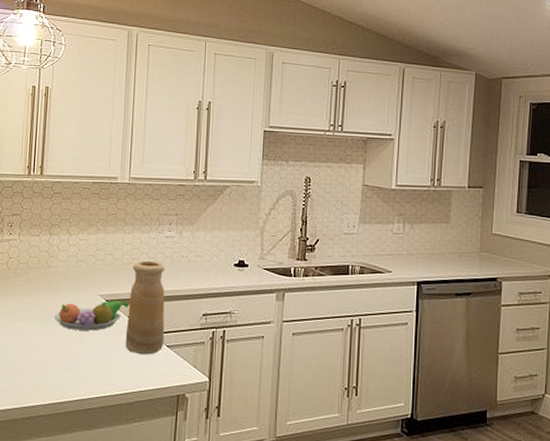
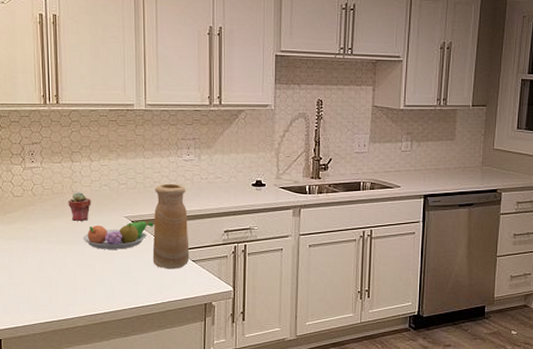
potted succulent: none [42,267,66,298] -> present [68,192,91,221]

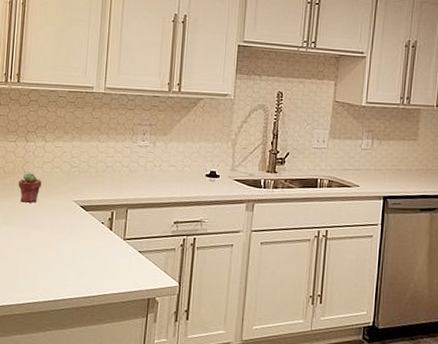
fruit bowl: present [82,221,154,249] -> none [29,206,103,235]
vase: present [152,183,190,269] -> none [98,168,139,260]

